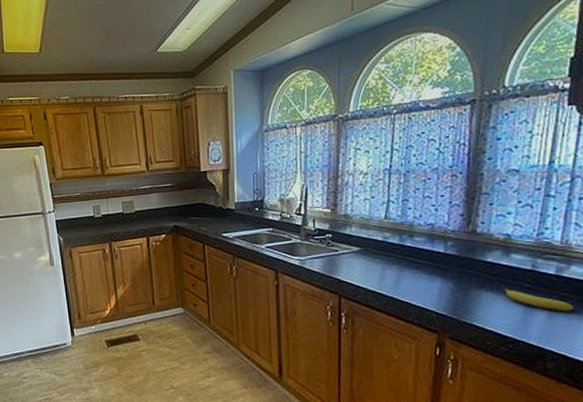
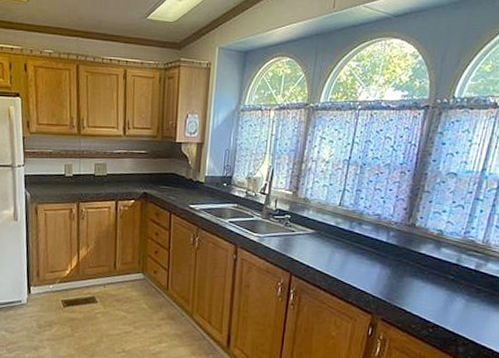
fruit: present [504,288,574,311] -> none [432,278,486,303]

